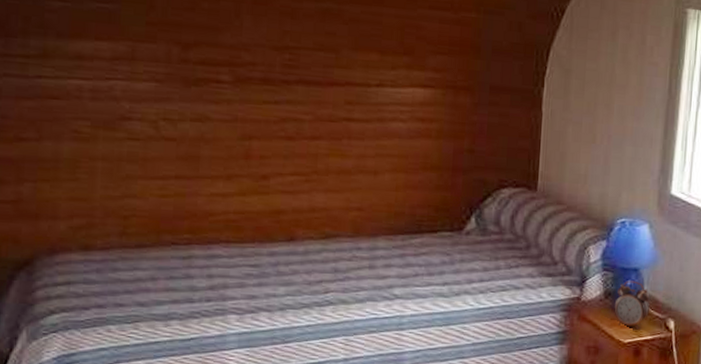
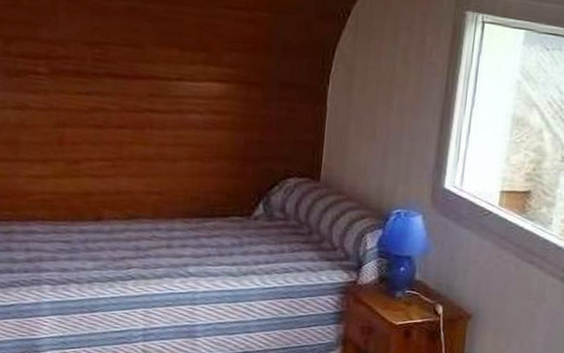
alarm clock: present [614,280,650,330] -> none [387,267,421,313]

